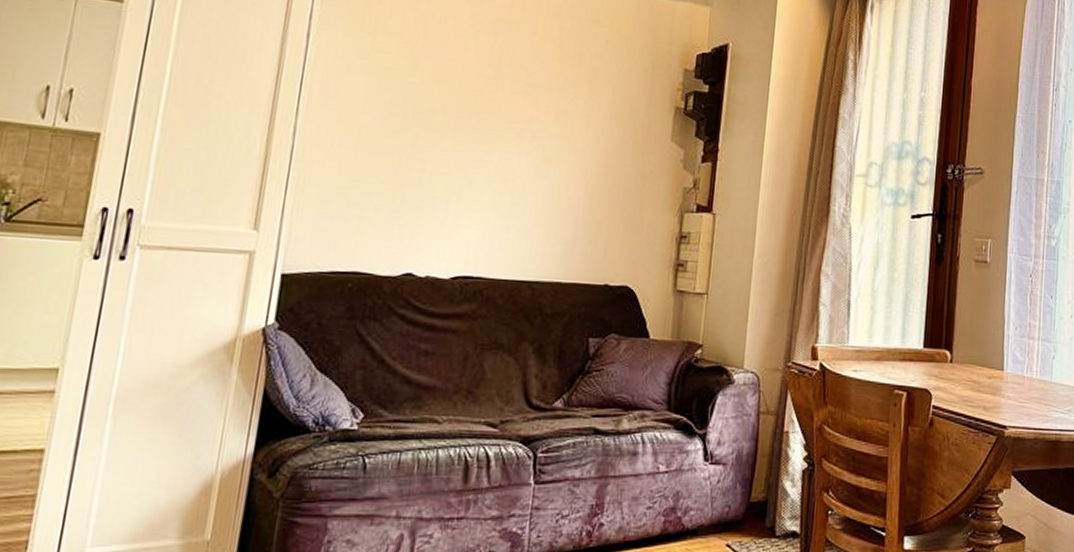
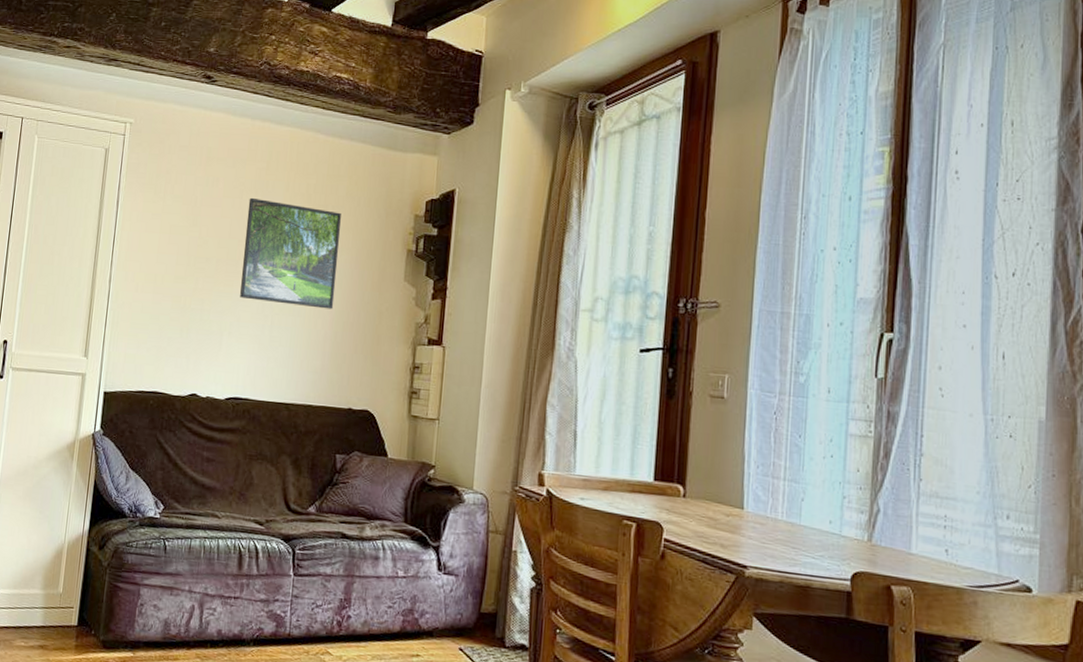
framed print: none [473,39,600,172] -> present [240,197,341,310]

